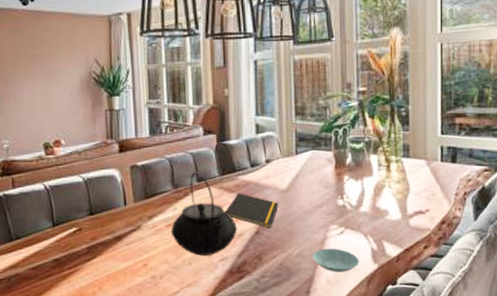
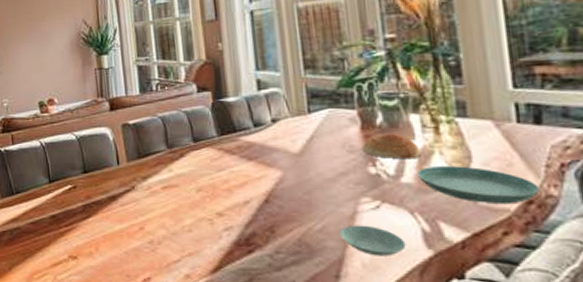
teapot: present [171,172,238,256] -> none [167,131,243,223]
notepad: present [225,193,279,229] -> none [226,156,292,197]
abalone shell: none [335,171,376,193] -> present [362,133,421,160]
saucer: none [372,196,450,226] -> present [417,166,540,205]

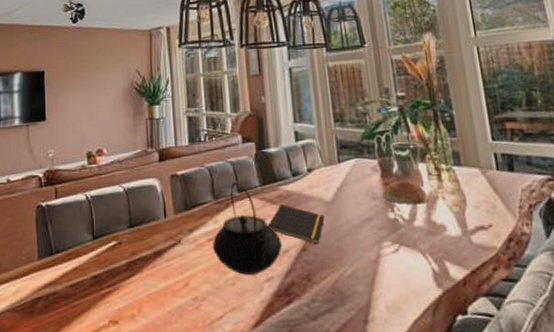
teapot: none [167,131,243,223] -> present [213,181,283,275]
notepad: none [226,156,292,197] -> present [268,204,325,245]
saucer: present [340,225,406,256] -> none [367,268,421,298]
saucer: present [417,166,540,205] -> none [426,209,517,243]

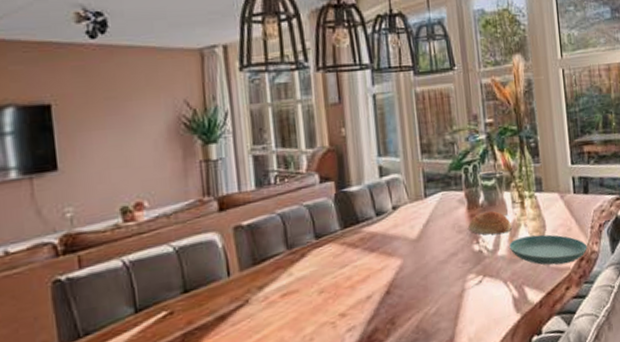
teapot: present [213,181,283,275] -> none [287,227,366,329]
notepad: present [268,204,325,245] -> none [349,247,410,286]
saucer: none [426,209,517,243] -> present [509,234,588,265]

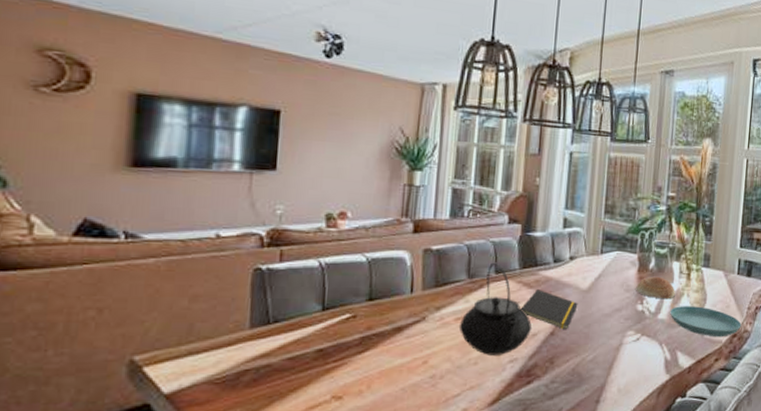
teapot: none [287,227,366,329] -> present [460,262,532,355]
notepad: none [349,247,410,286] -> present [520,289,578,330]

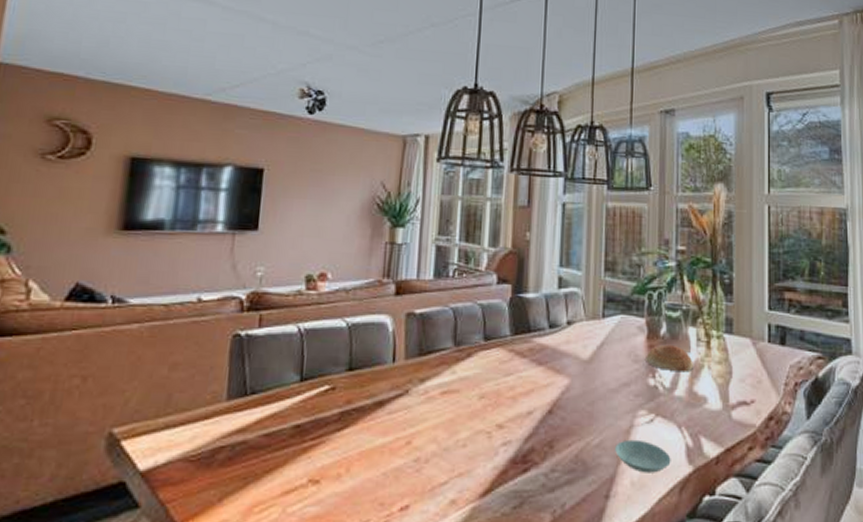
teapot: present [460,262,532,355] -> none [446,328,527,436]
notepad: present [520,289,578,330] -> none [513,359,579,408]
saucer: none [606,355,652,382] -> present [615,439,671,473]
saucer: present [670,306,742,337] -> none [688,380,779,420]

